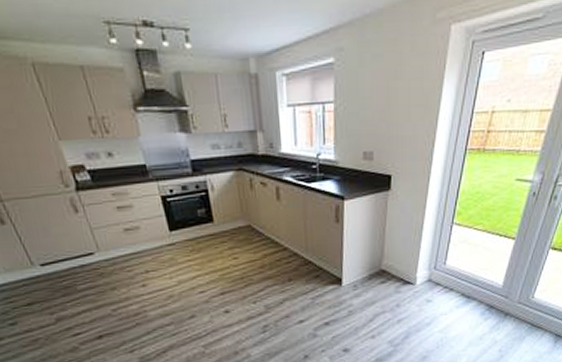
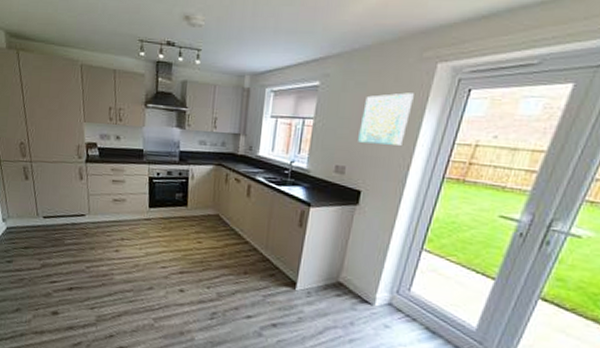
wall art: none [382,61,431,123] -> present [358,92,414,145]

